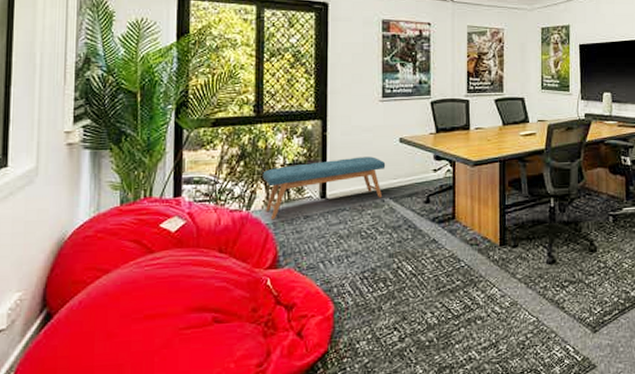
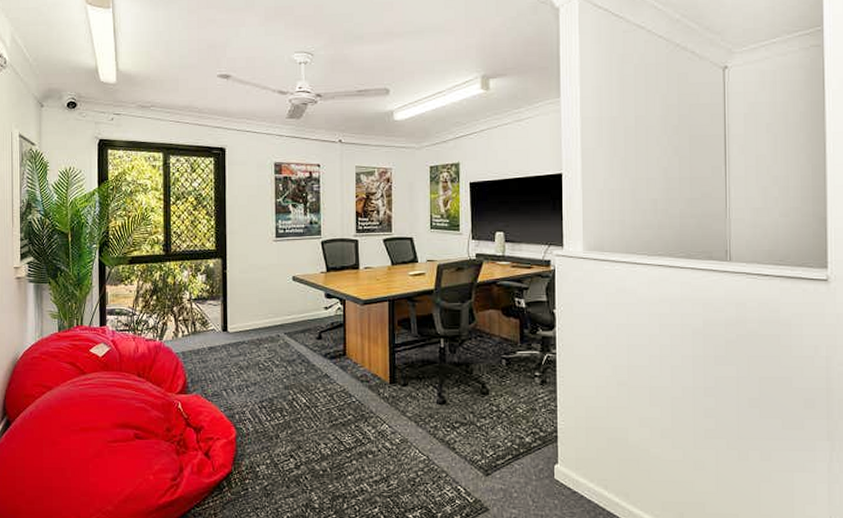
bench: present [262,156,386,219] -> none [172,293,280,349]

